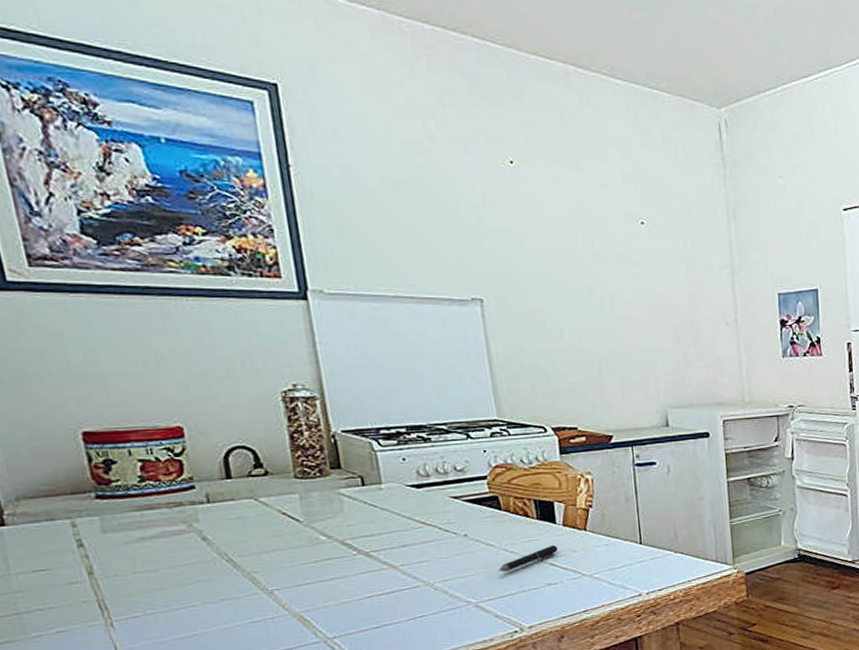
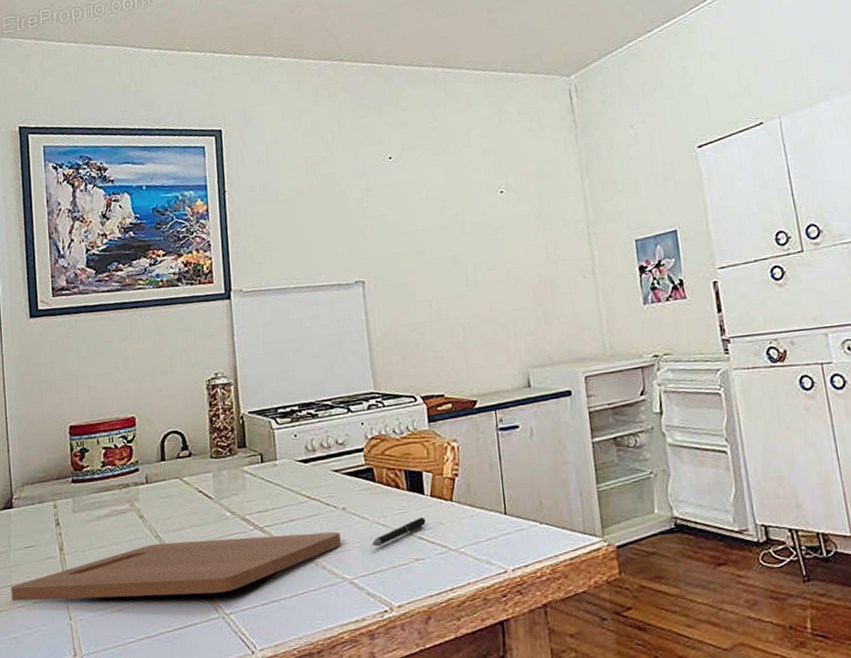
cutting board: none [18,557,464,631] -> present [11,532,341,602]

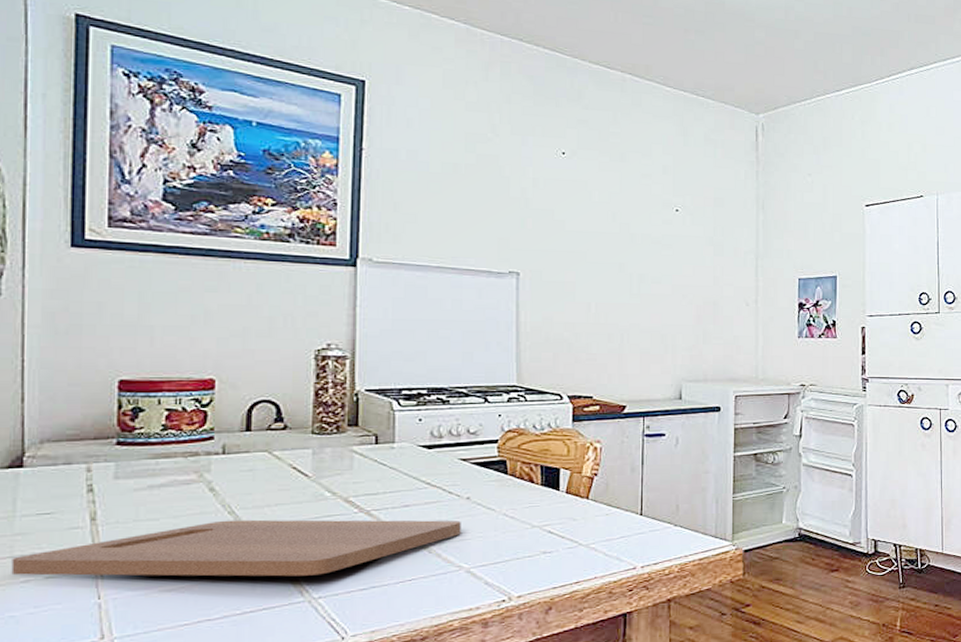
pen: present [371,517,426,547] -> none [496,511,558,538]

